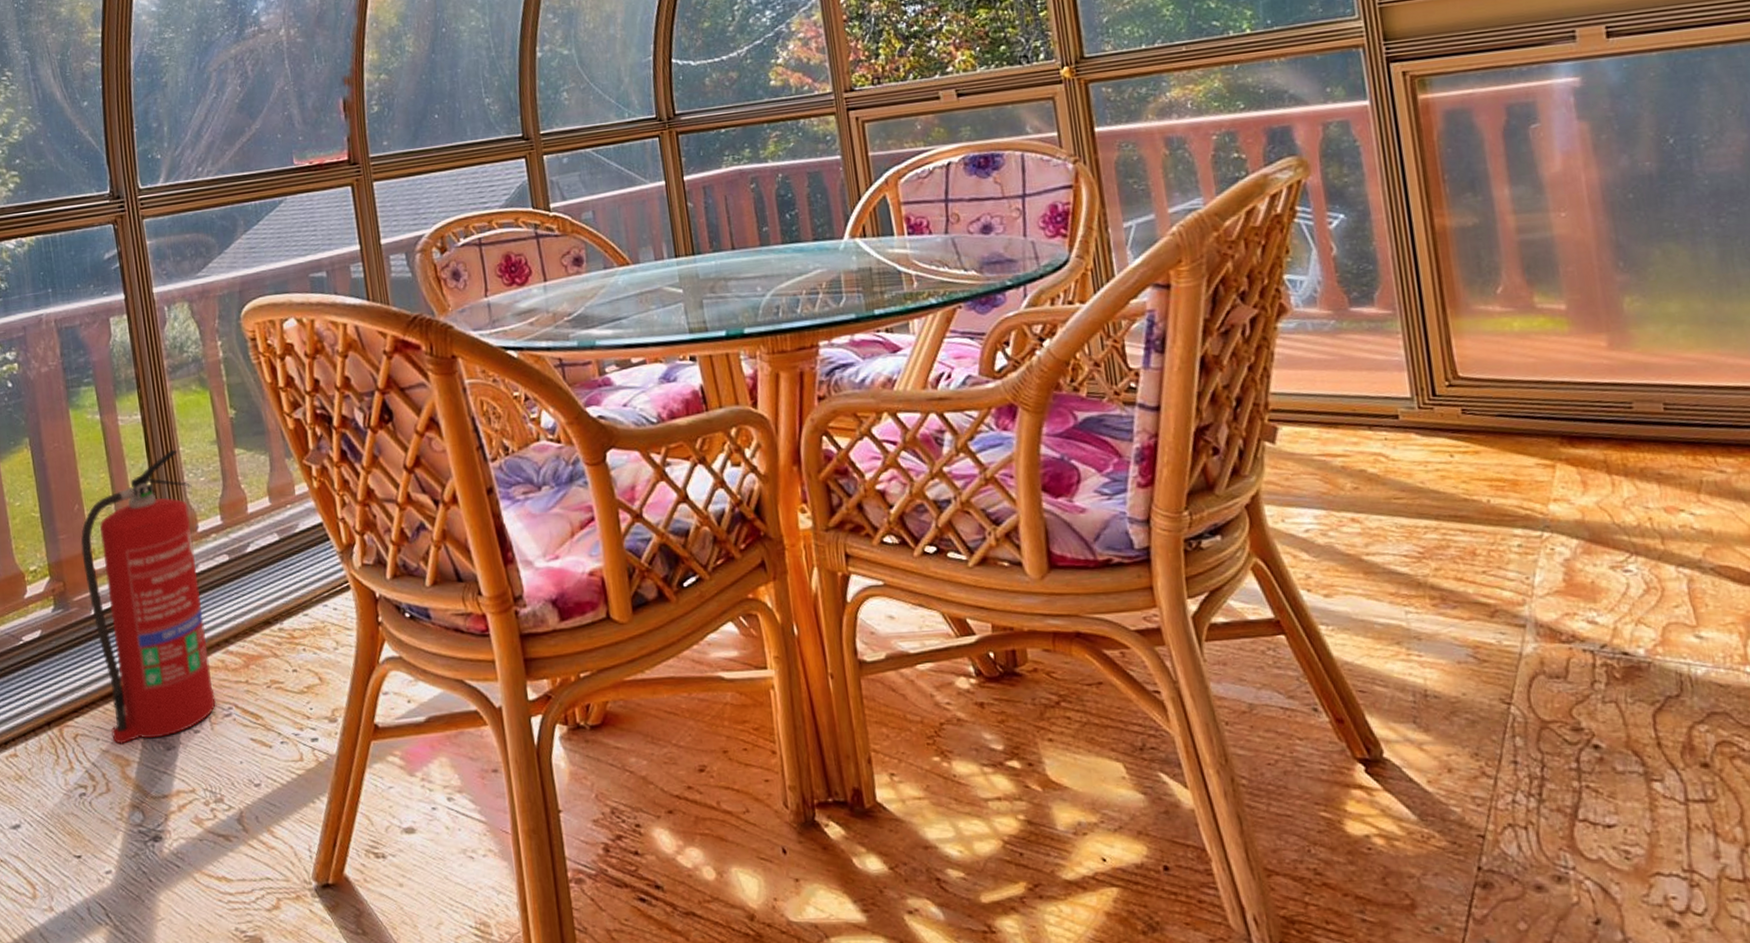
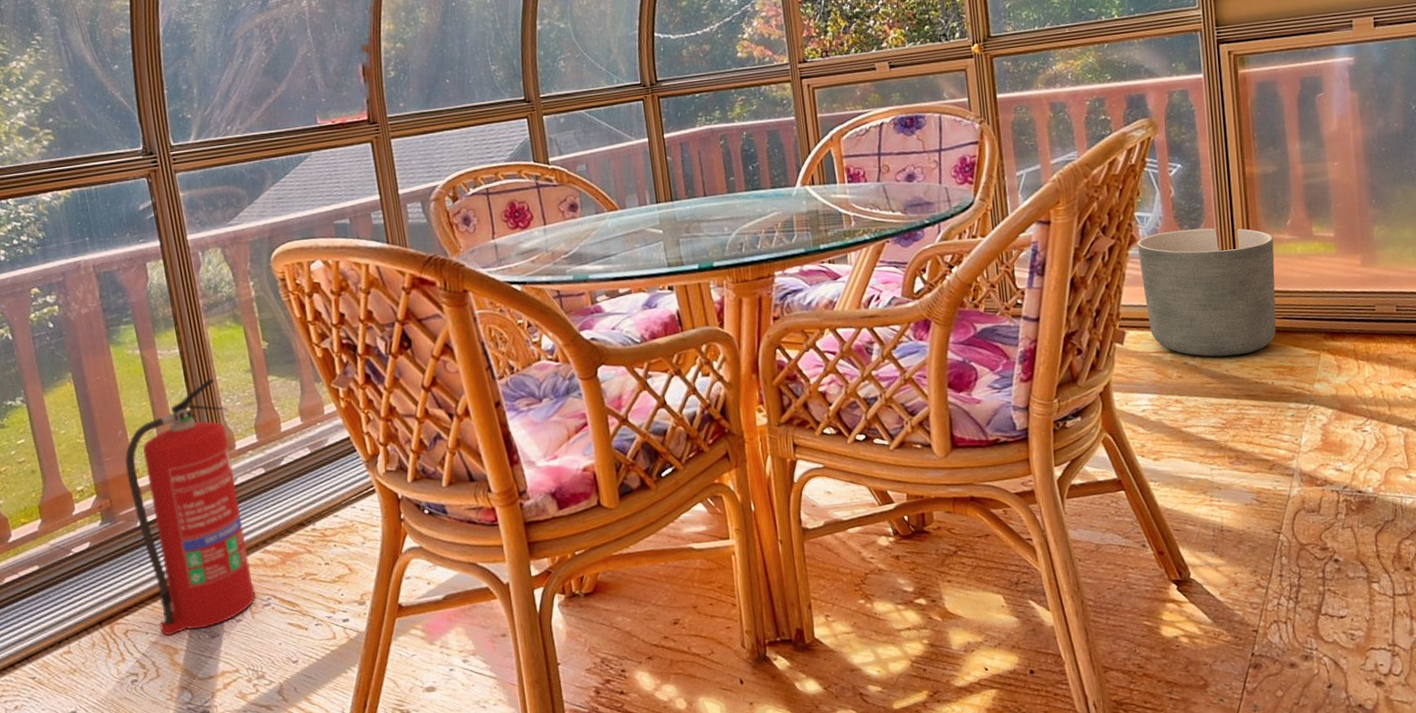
planter: none [1288,295,1490,464] -> present [1137,228,1276,357]

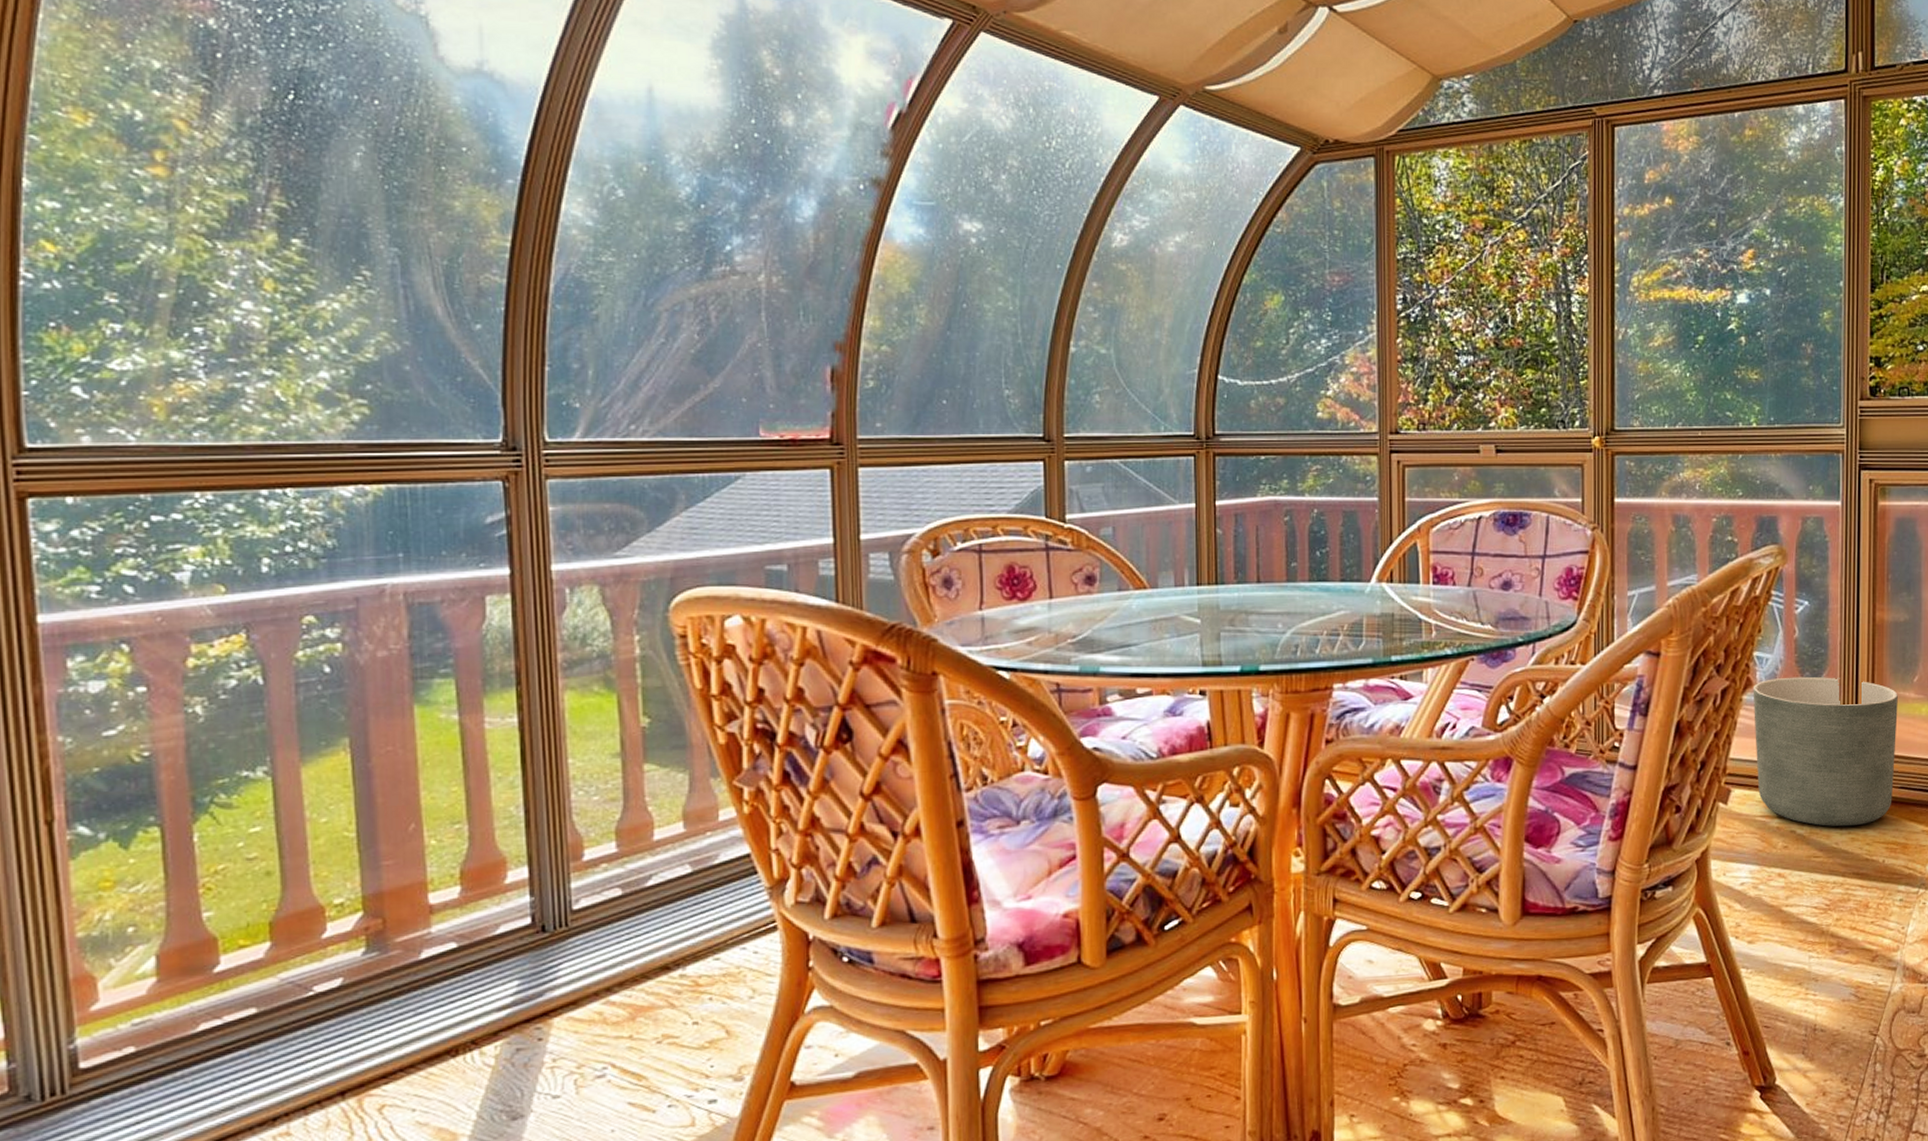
fire extinguisher: present [125,378,256,636] -> none [414,761,586,1115]

